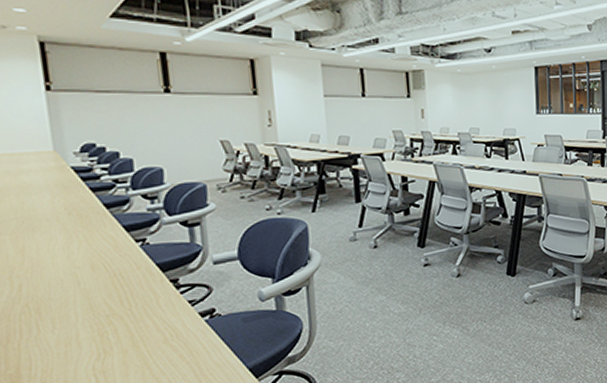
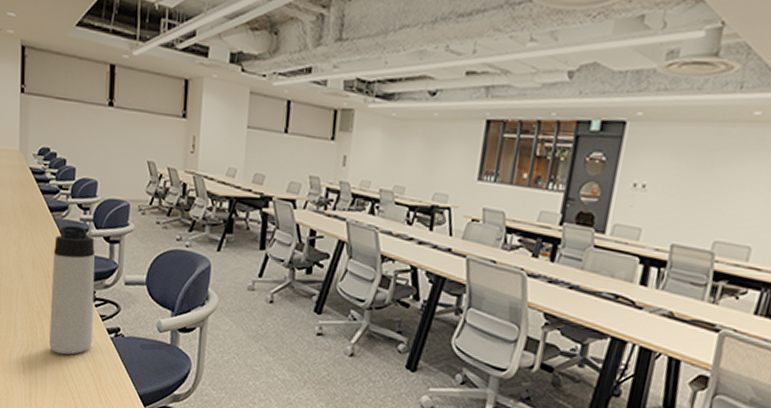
thermos bottle: none [117,217,184,354] -> present [50,225,95,355]

